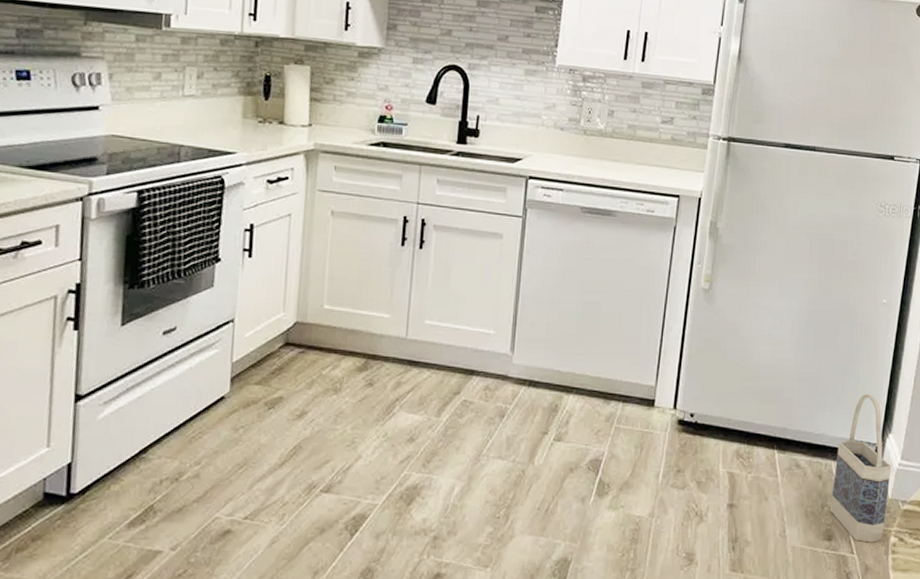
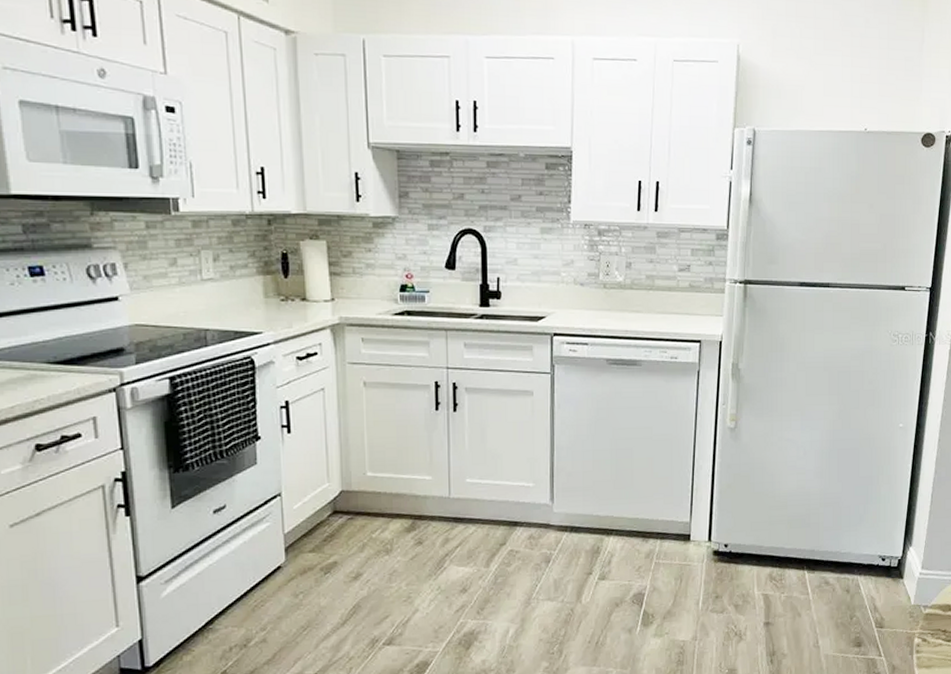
bag: present [830,394,892,543] -> none [858,512,913,646]

